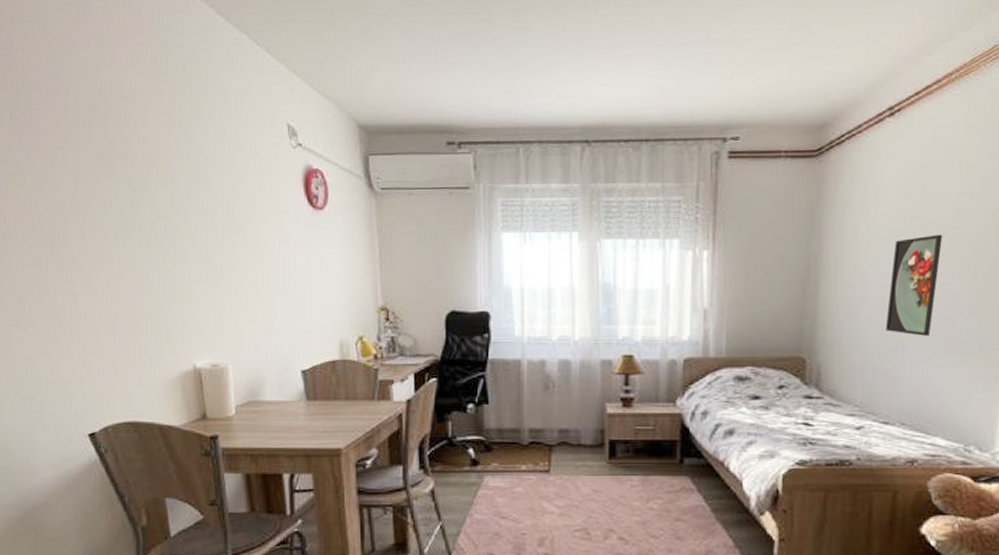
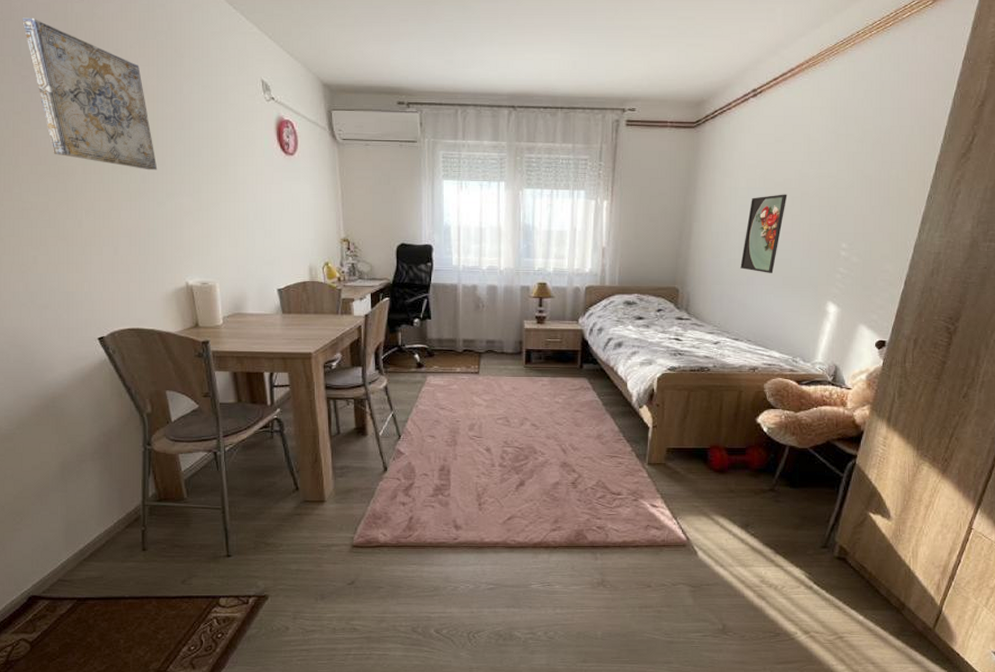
wall art: none [23,67,165,234] -> present [22,17,158,170]

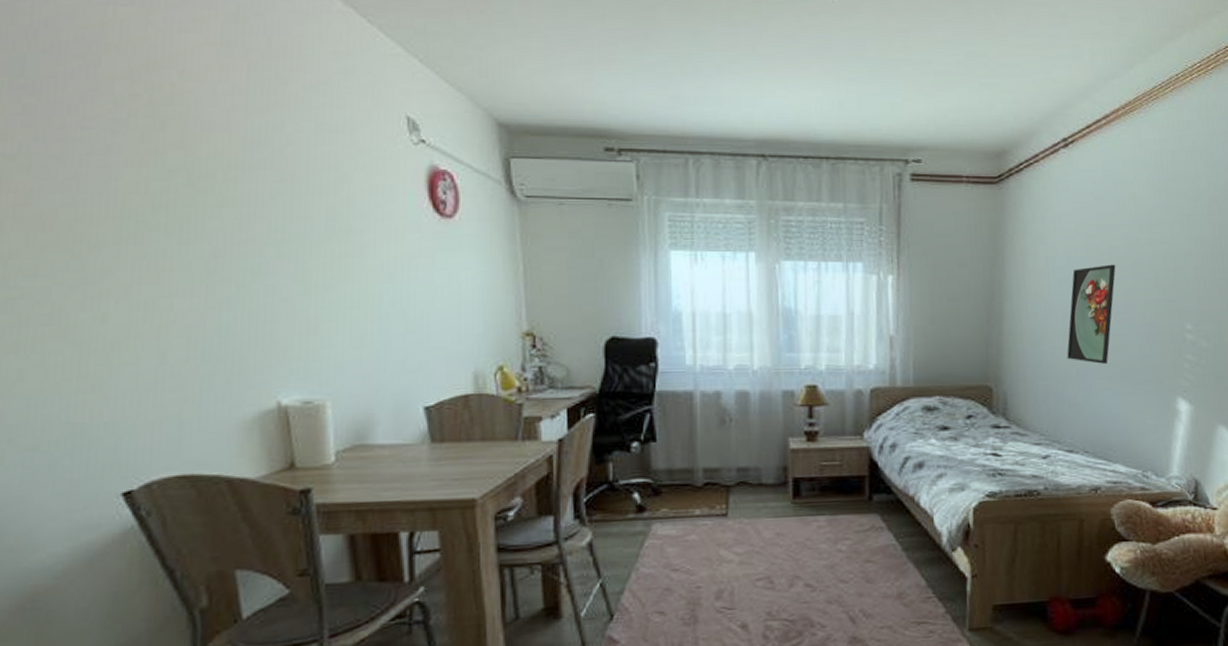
wall art: present [22,17,158,170] -> none [31,23,240,240]

